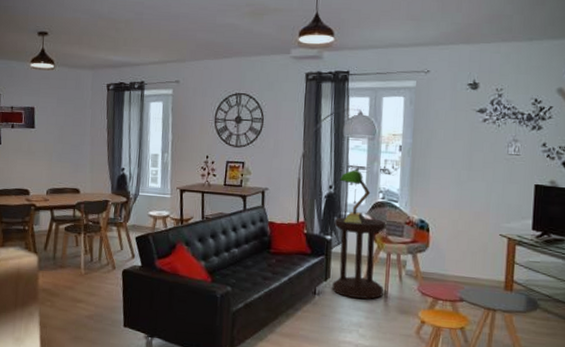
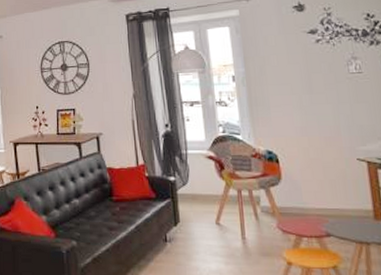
side table: present [332,217,387,299] -> none [175,154,240,243]
table lamp: present [339,169,371,224] -> none [175,105,210,161]

